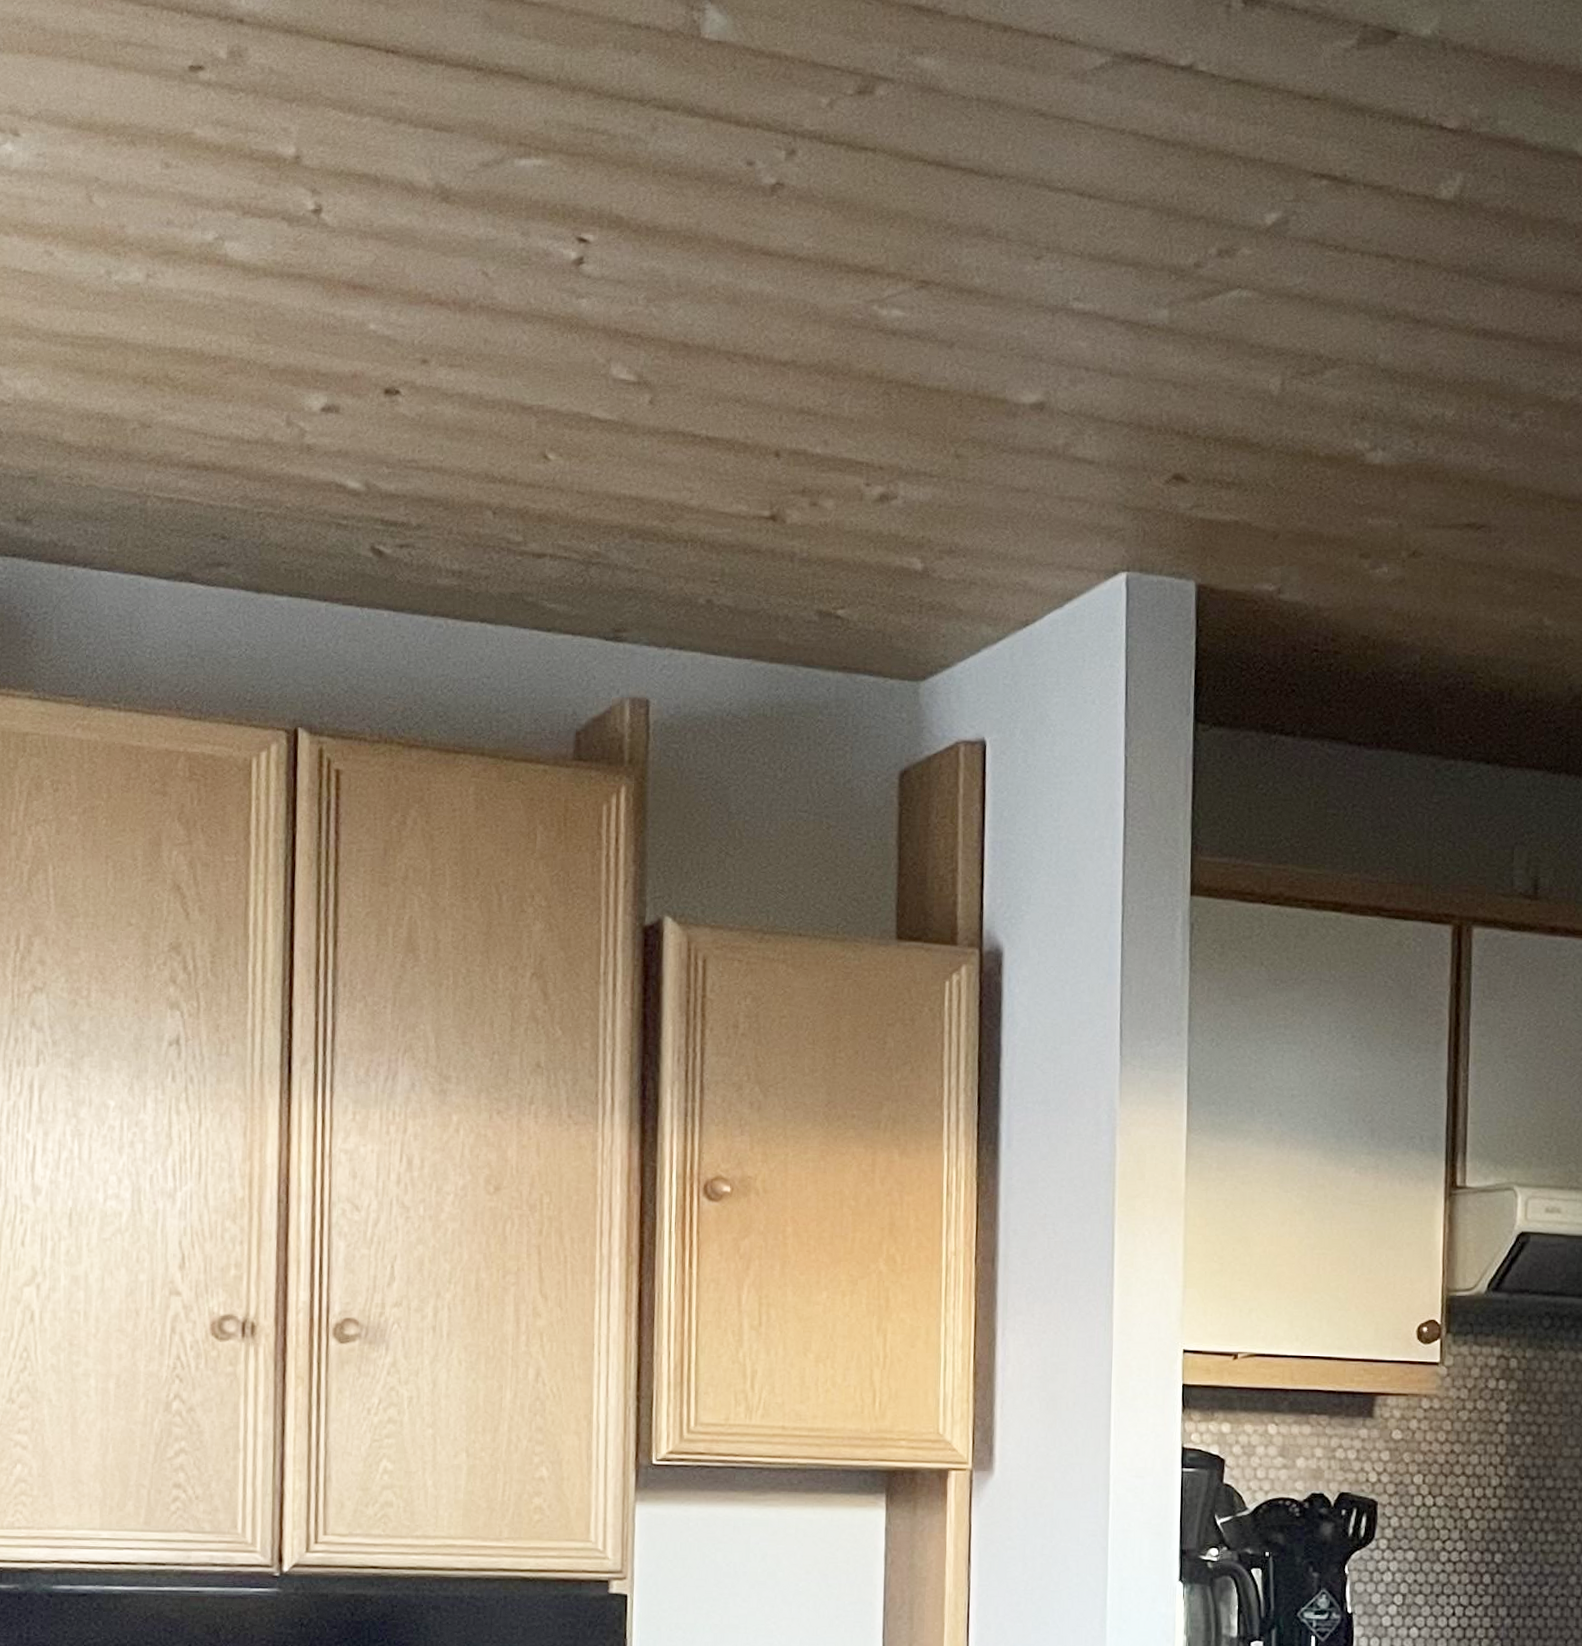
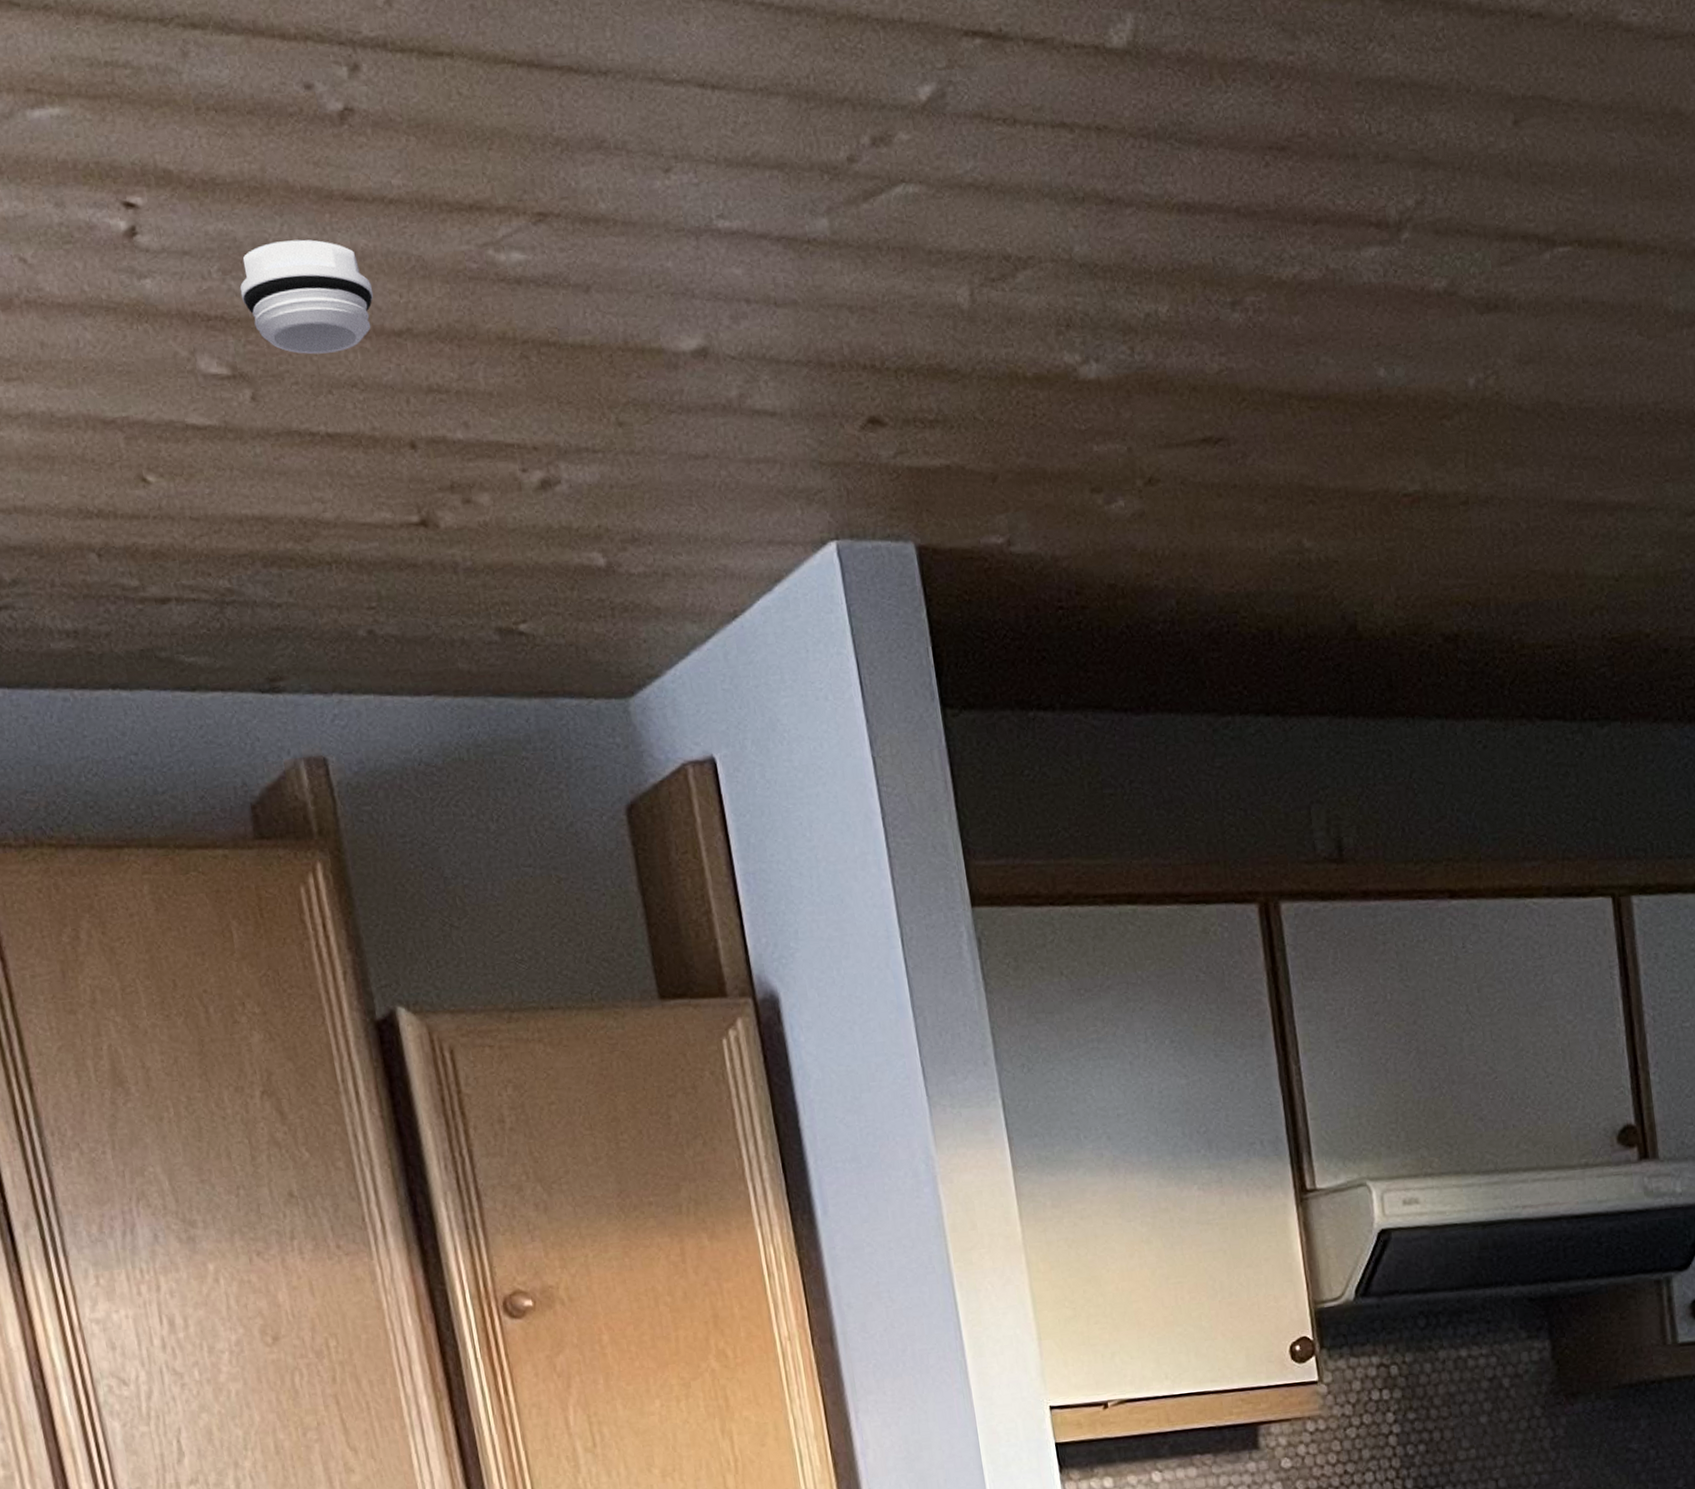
smoke detector: none [658,281,770,373] -> present [239,239,374,355]

